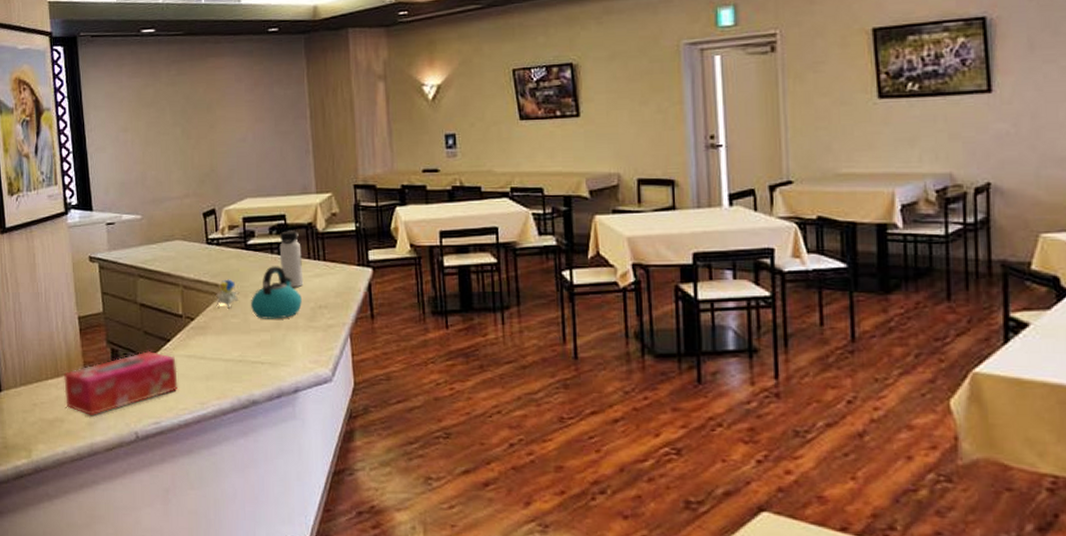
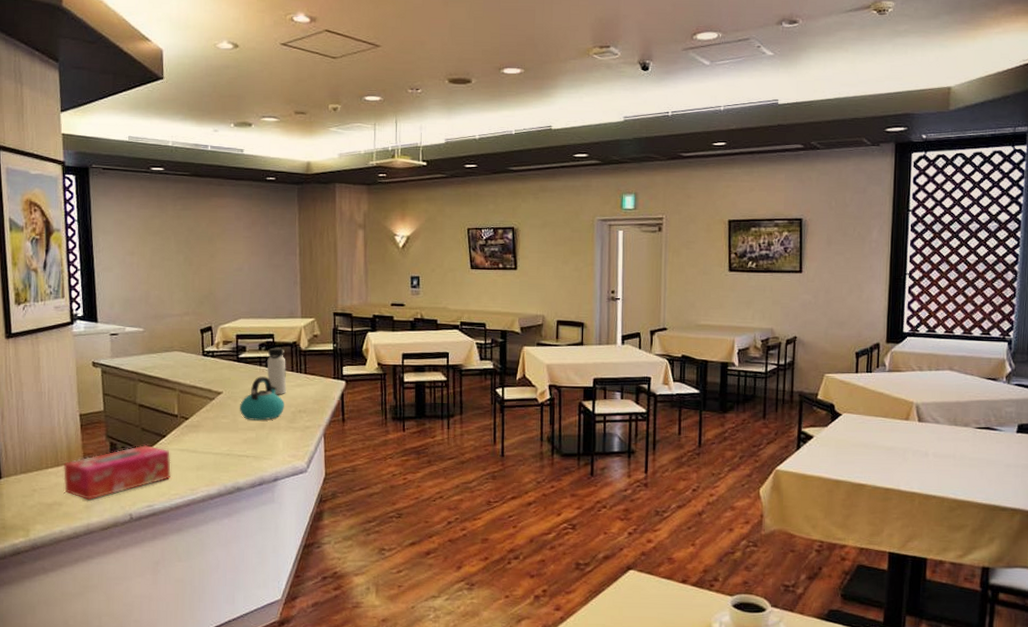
flower: present [216,279,239,309] -> none [209,386,229,411]

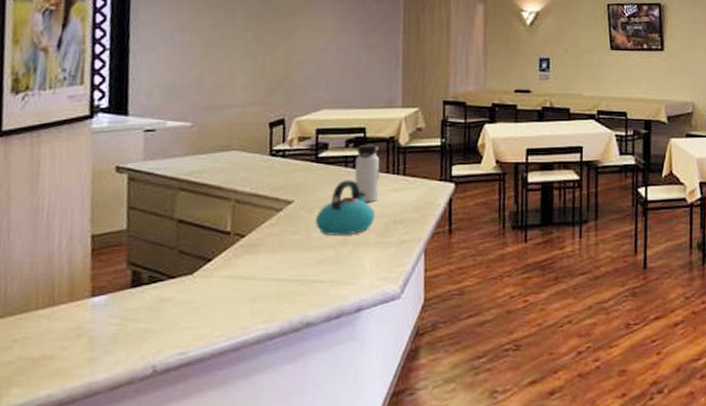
tissue box: present [63,444,171,501] -> none [59,271,217,351]

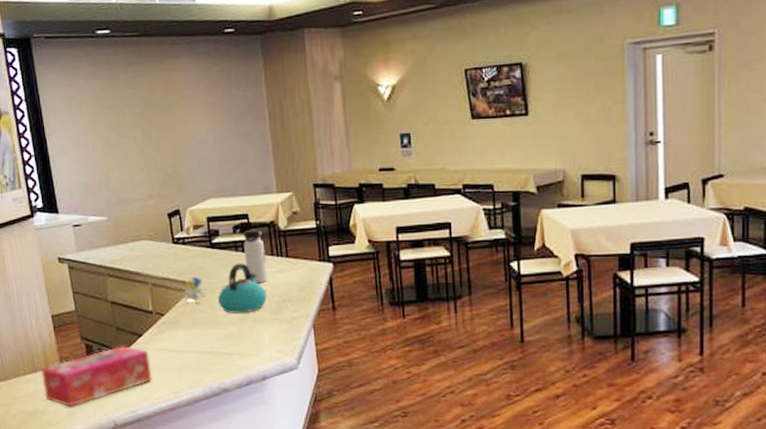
tissue box: none [59,271,217,351] -> present [40,345,152,408]
flower: none [274,193,303,225] -> present [184,276,206,304]

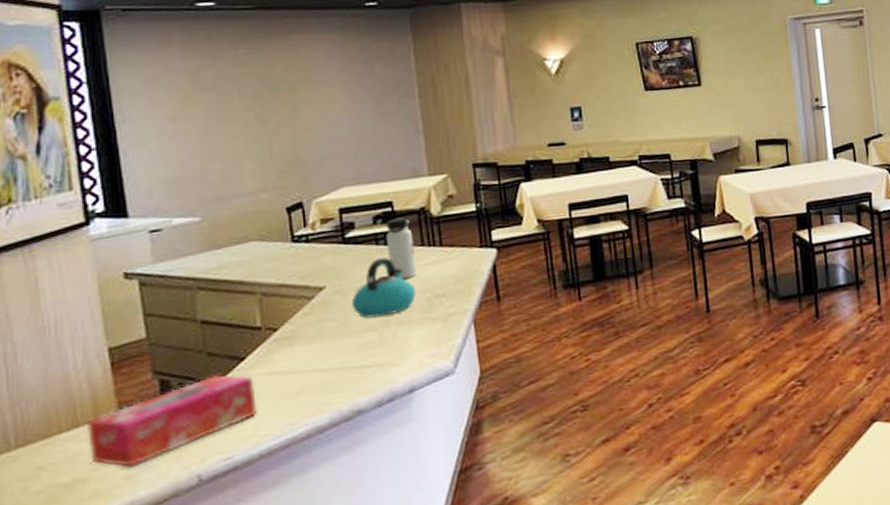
flower: present [184,276,206,304] -> none [306,278,337,312]

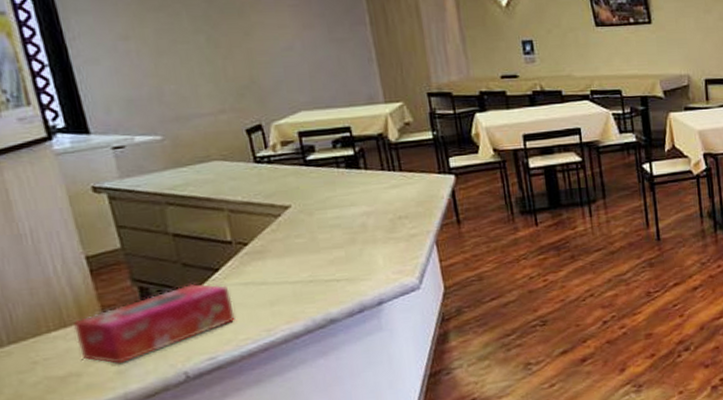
kettle: present [351,257,416,318] -> none [316,180,379,236]
water bottle: present [386,217,417,280] -> none [346,142,379,202]

